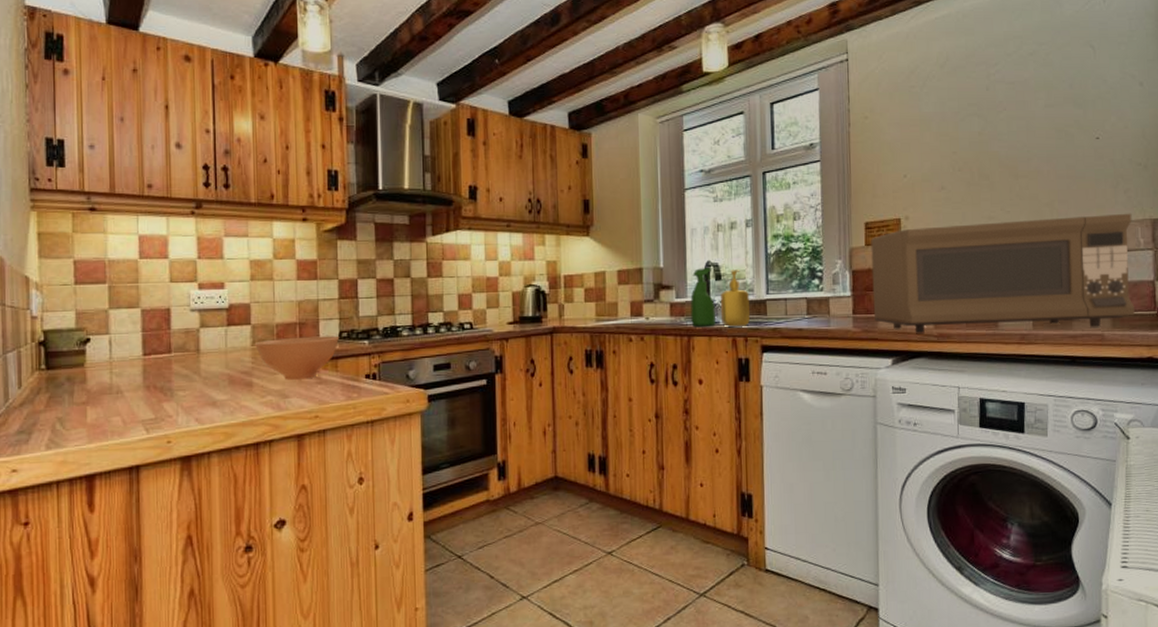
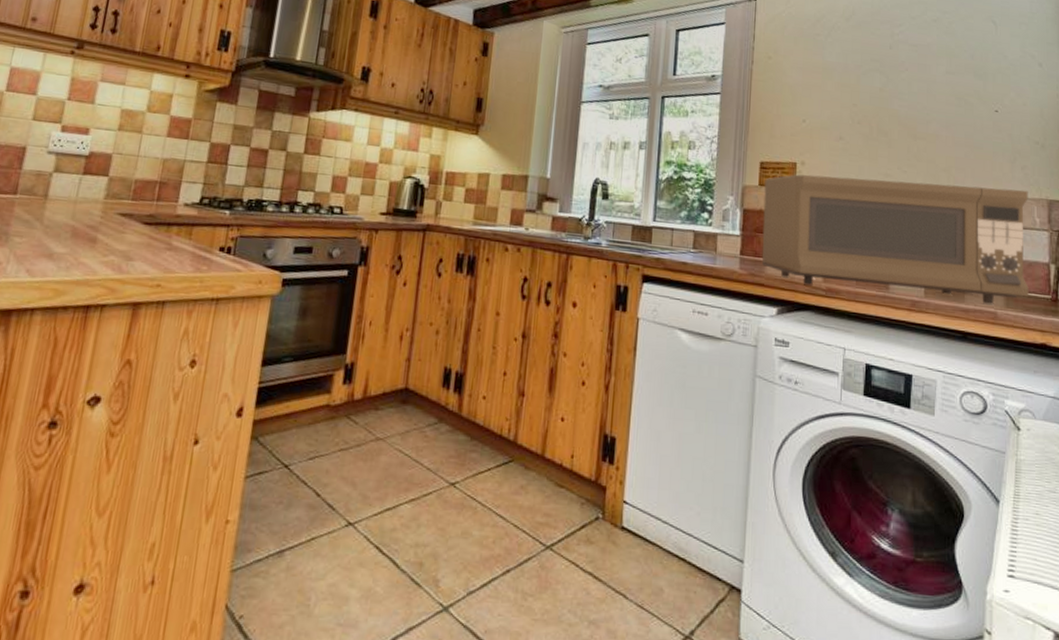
bowl: present [254,335,340,380] -> none [107,195,200,243]
spray bottle: present [690,268,716,328] -> none [572,184,599,248]
soap dispenser: present [720,270,750,327] -> none [604,191,635,252]

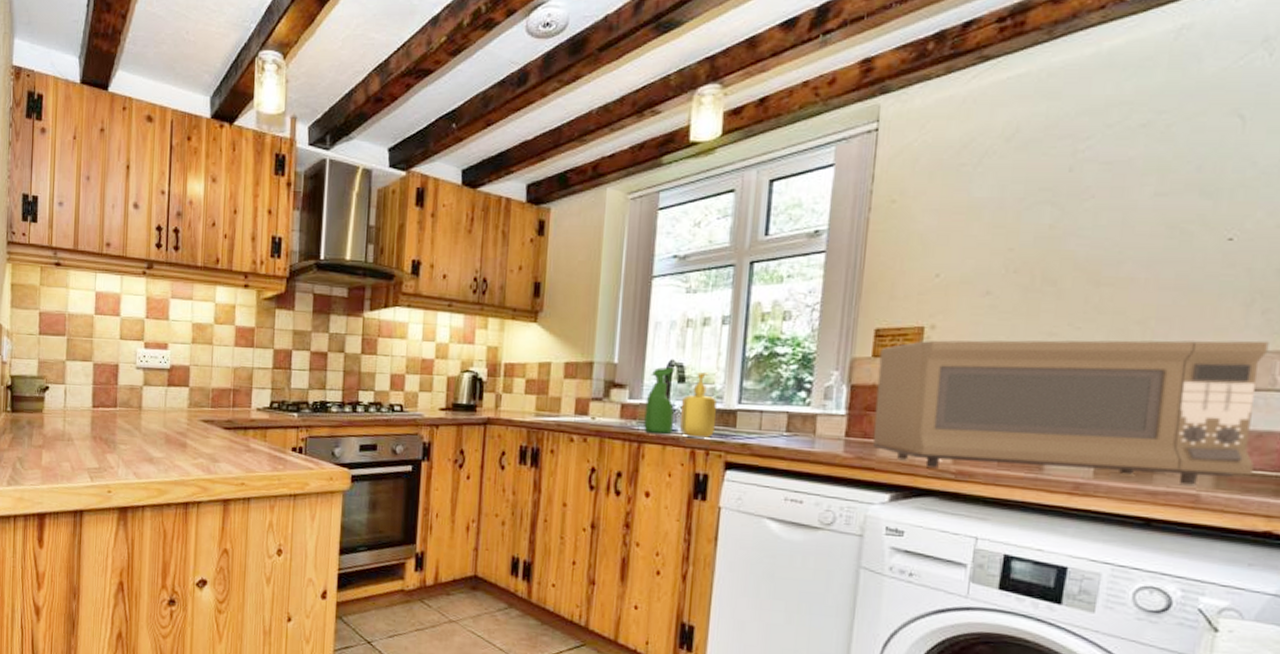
spray bottle: none [572,184,599,248] -> present [643,367,674,435]
soap dispenser: none [604,191,635,252] -> present [680,372,717,438]

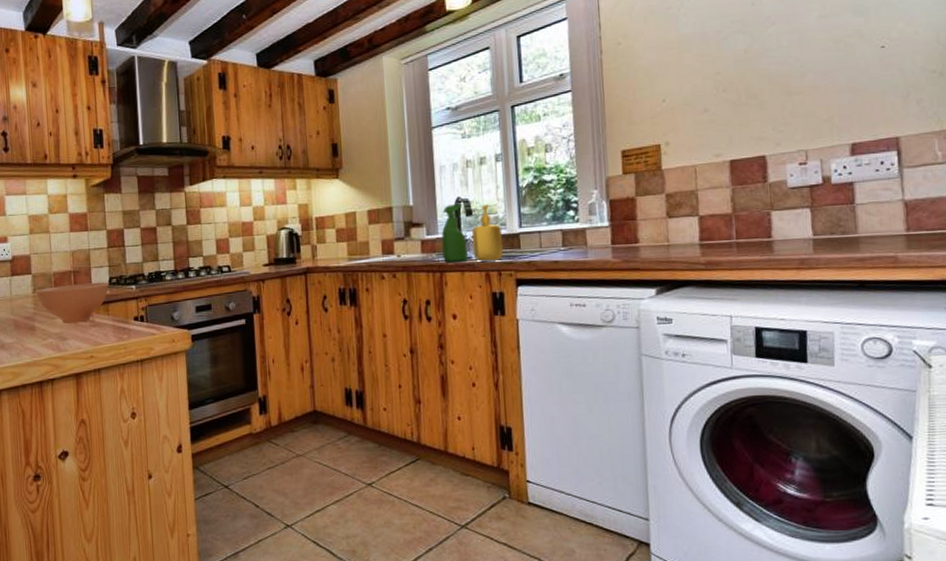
bowl: none [190,403,271,446] -> present [35,282,110,324]
microwave: present [872,340,1269,485] -> none [628,124,934,262]

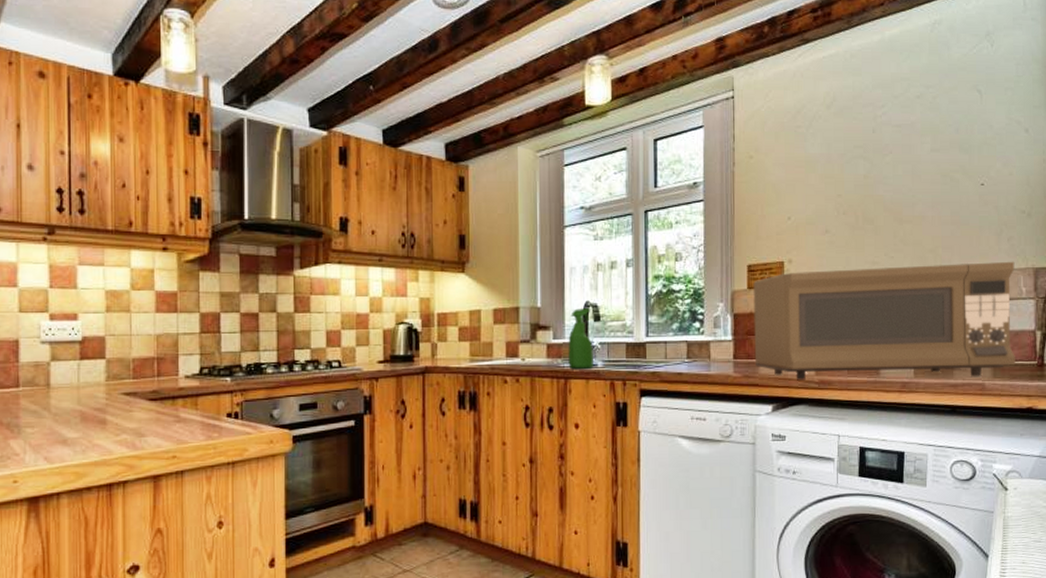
bowl: present [35,282,110,324] -> none [108,372,200,418]
soap dispenser: present [471,204,503,262] -> none [598,311,628,370]
microwave: none [628,124,934,262] -> present [753,261,1015,379]

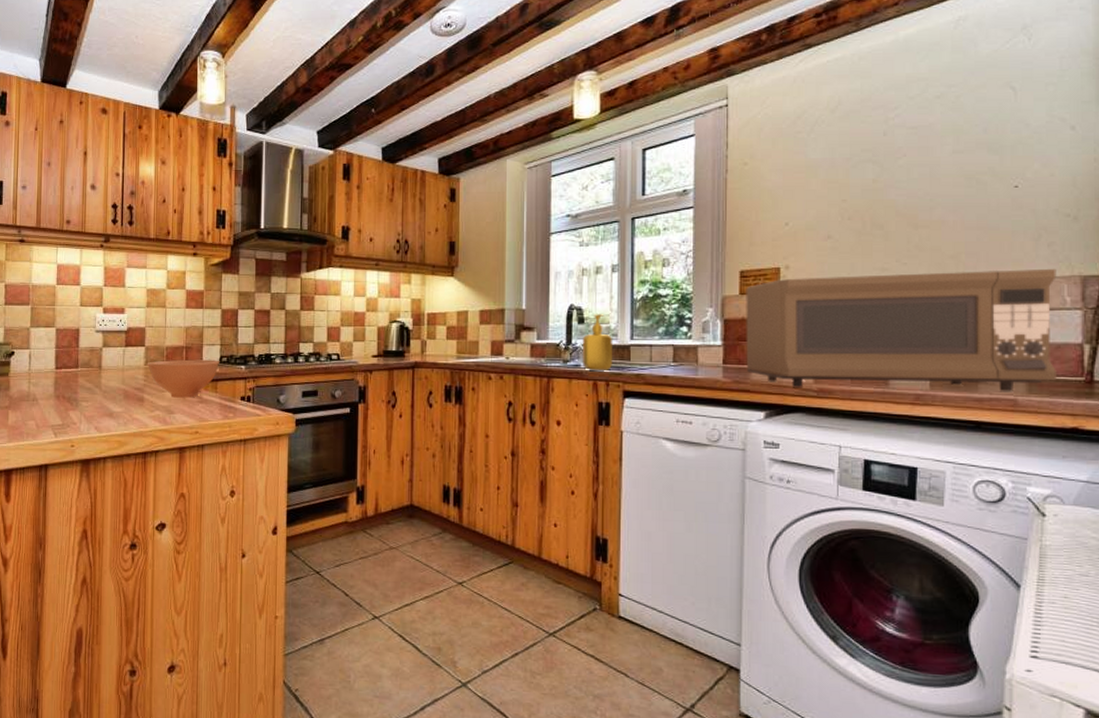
bowl: none [108,372,200,418] -> present [147,359,220,398]
spray bottle: present [568,308,593,370] -> none [551,311,576,370]
soap dispenser: none [598,311,628,370] -> present [582,314,612,370]

